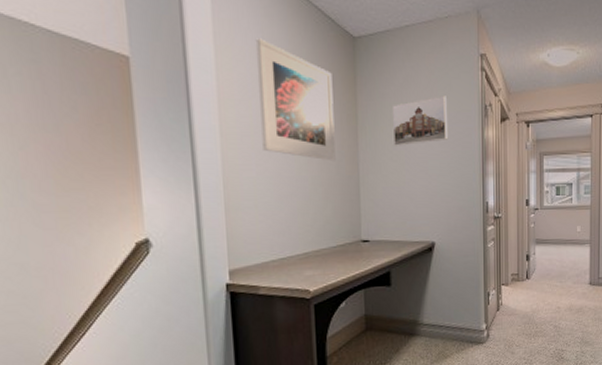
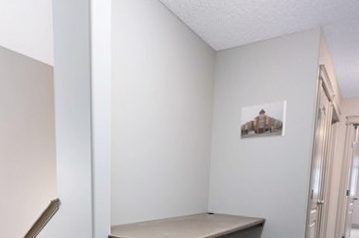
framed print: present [255,38,336,161] -> none [140,52,196,150]

